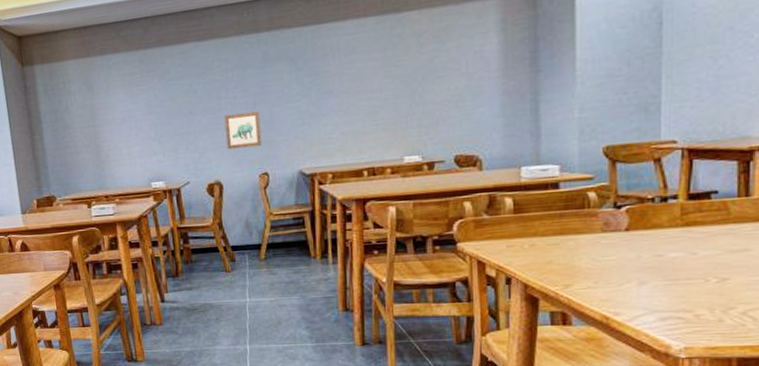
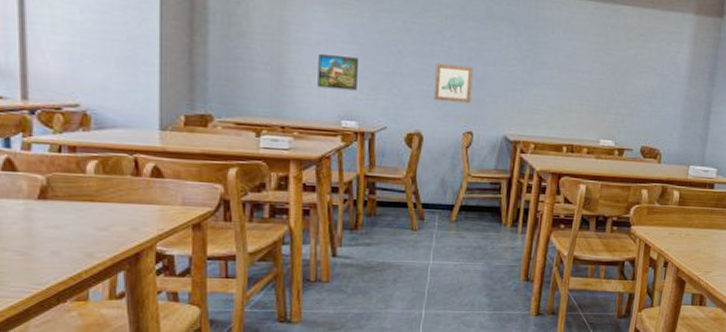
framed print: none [125,126,160,158] -> present [317,54,358,91]

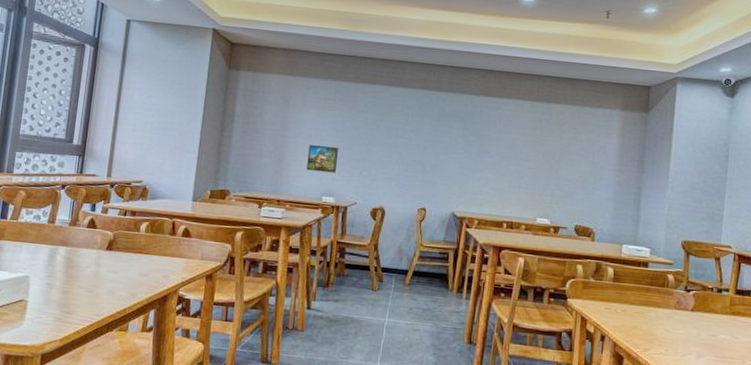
wall art: present [433,63,474,104] -> none [395,152,428,185]

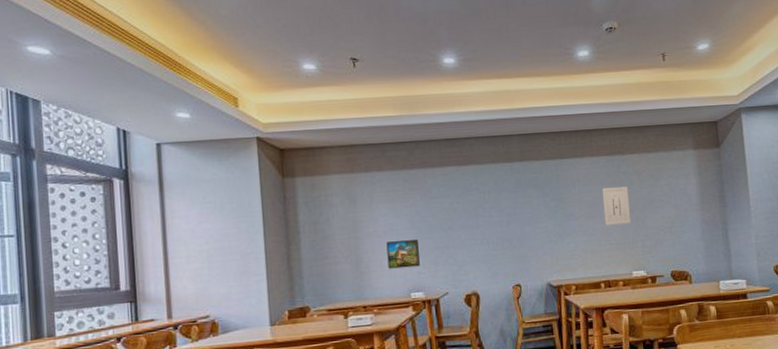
wall art: none [518,131,548,172] -> present [602,186,631,226]

